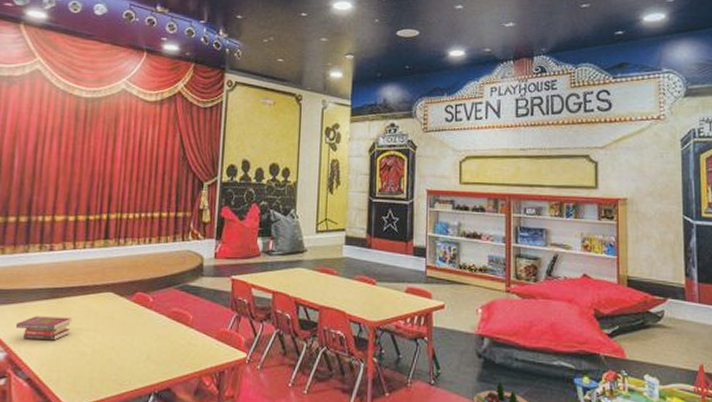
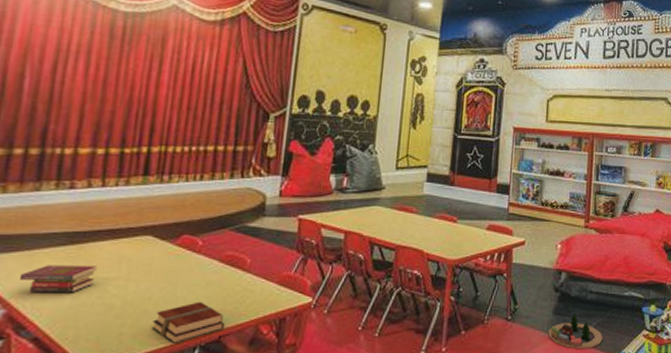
books: none [115,352,174,389] -> present [151,301,225,343]

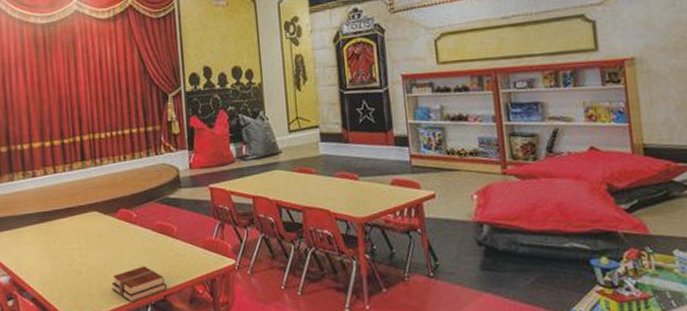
books: present [19,265,98,293] -> none [13,239,64,263]
toy train set: present [548,313,603,350] -> none [478,268,546,308]

